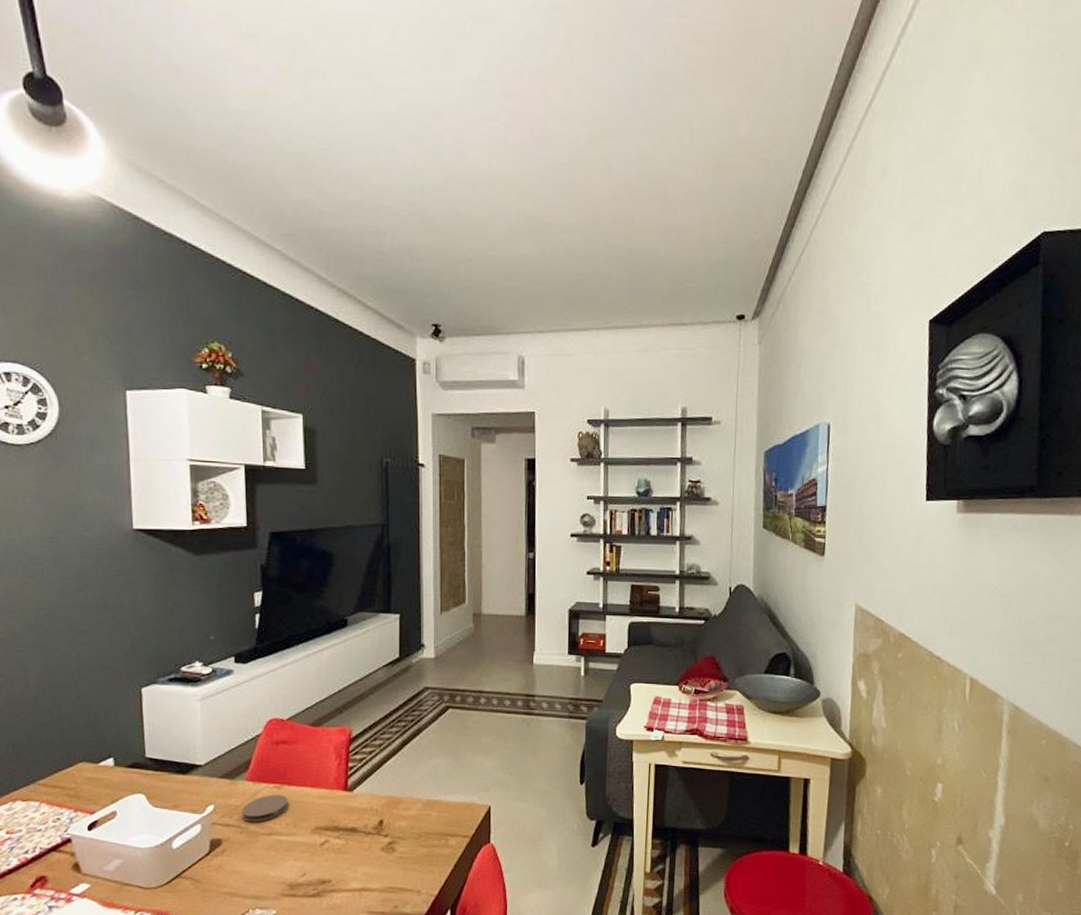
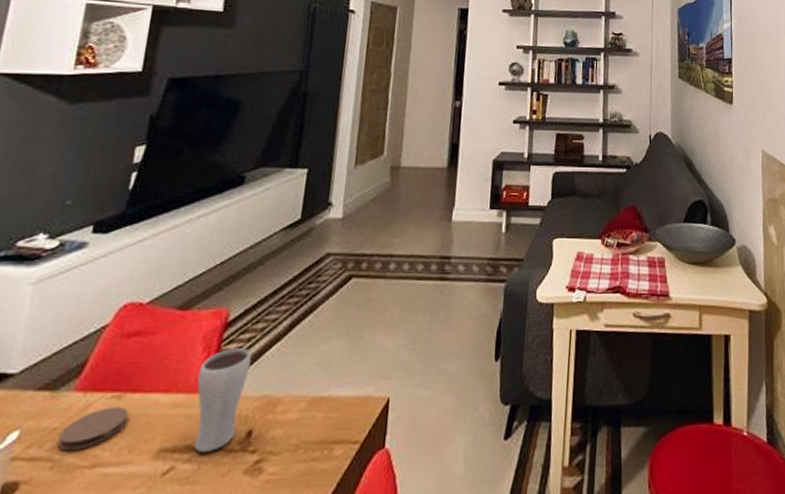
drinking glass: none [335,758,374,832] -> present [193,348,251,452]

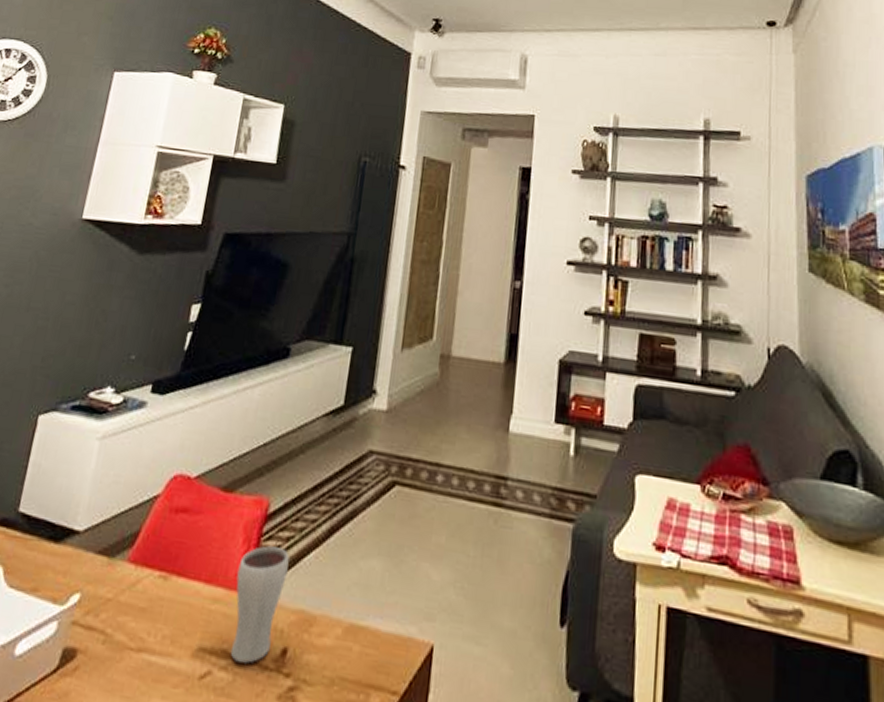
coaster: present [57,406,129,451] -> none [110,587,173,629]

